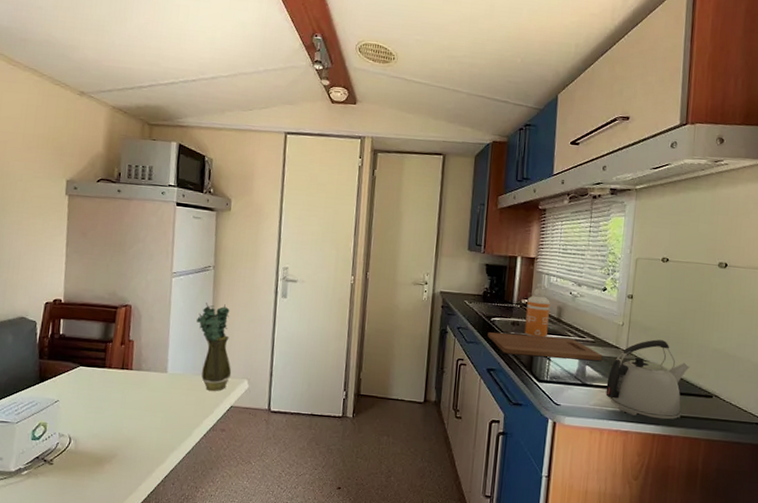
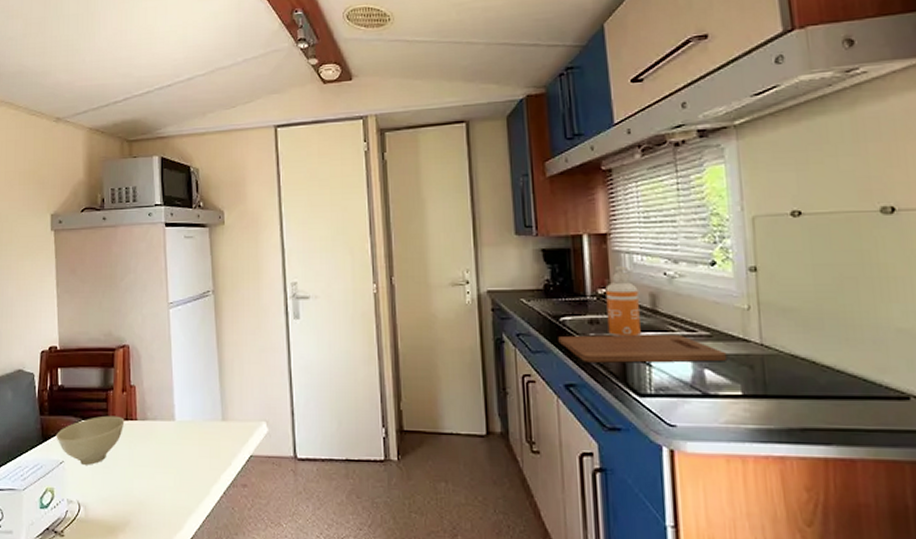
bowl: none [53,364,121,405] -> present [55,415,125,465]
vase: present [196,302,232,391] -> none [201,334,247,438]
kettle: present [605,339,690,420] -> none [739,324,865,437]

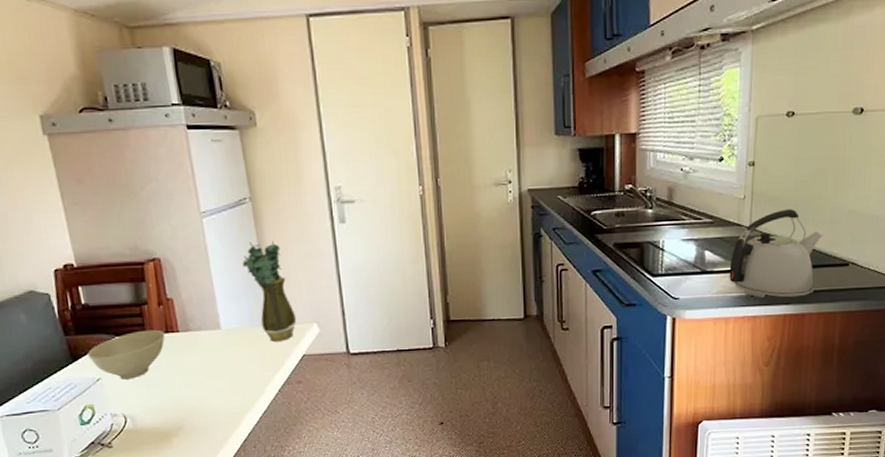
vase: none [201,334,247,438] -> present [242,241,297,342]
cutting board: present [558,334,728,363] -> none [589,222,724,250]
soap dispenser: present [605,266,641,337] -> none [631,163,658,227]
kettle: none [739,324,865,437] -> present [729,209,823,298]

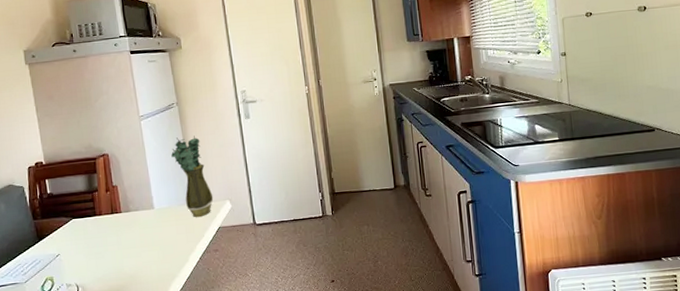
bowl: present [87,329,166,380] -> none [50,211,111,255]
kettle: present [729,209,823,298] -> none [556,88,630,162]

